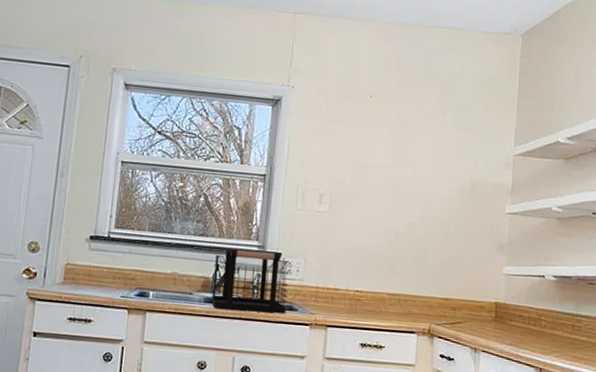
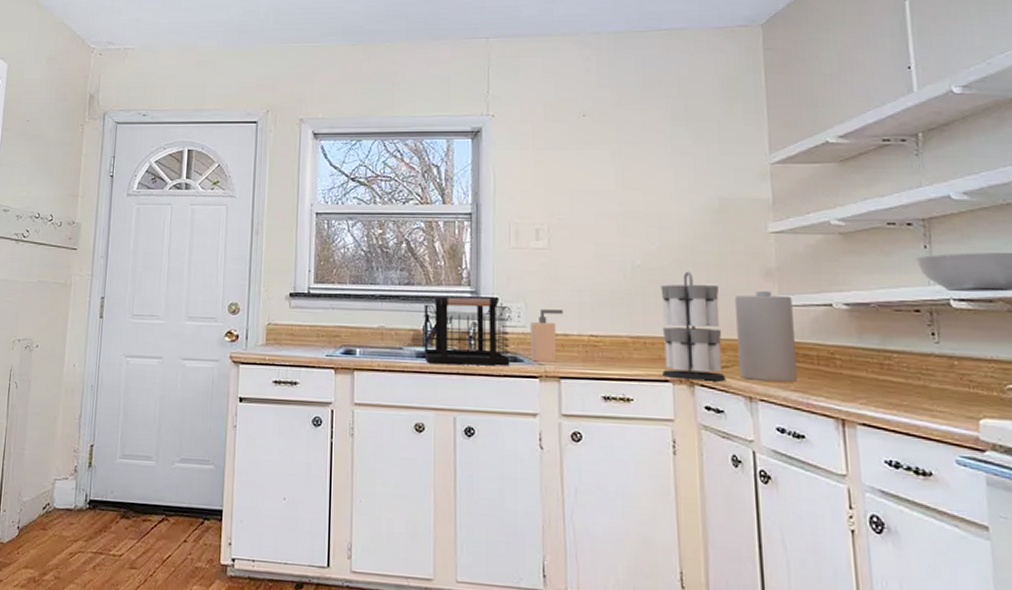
soap dispenser: none [304,265,336,313] -> present [530,309,564,363]
spice rack: none [410,241,462,335] -> present [660,271,726,382]
paper towel holder: none [469,261,516,337] -> present [734,290,797,382]

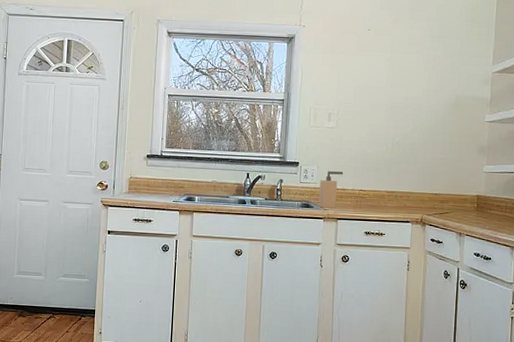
dish rack: present [423,297,510,367] -> none [244,161,305,211]
spice rack: present [660,271,726,382] -> none [405,147,448,223]
paper towel holder: present [734,290,797,382] -> none [455,161,494,223]

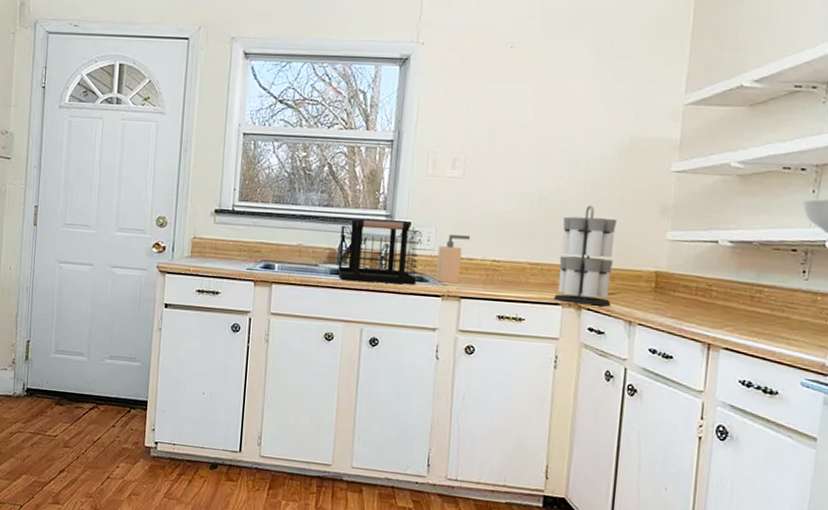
dish rack: none [244,161,305,211] -> present [337,219,420,286]
spice rack: none [405,147,448,223] -> present [554,205,616,307]

